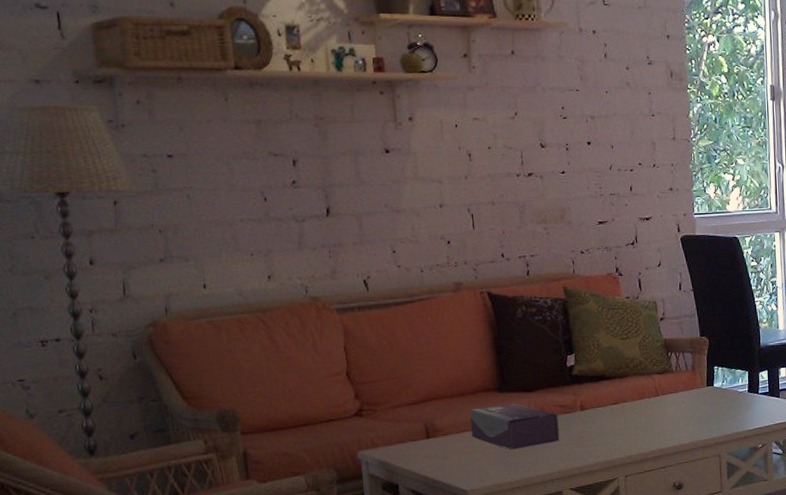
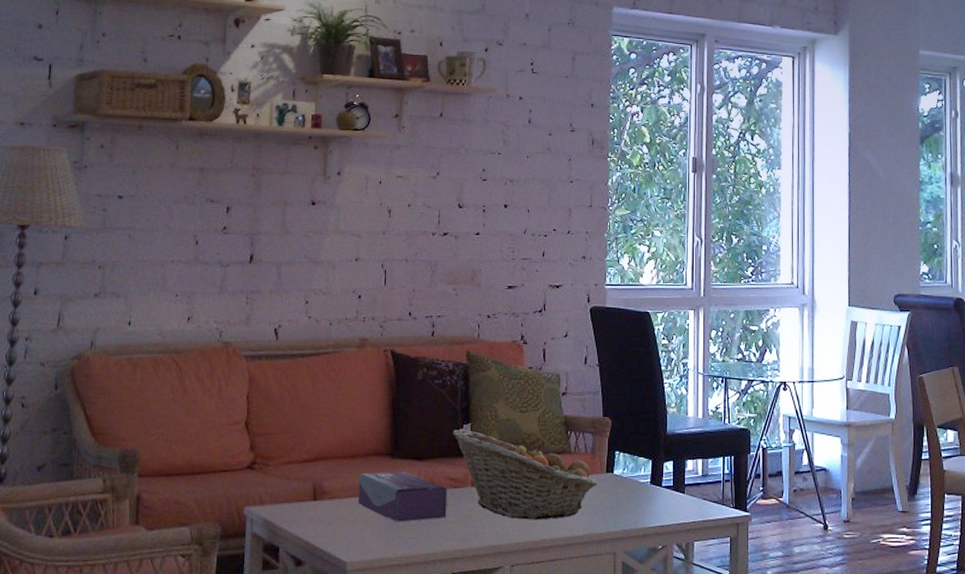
fruit basket: none [557,359,700,435] -> present [453,428,598,520]

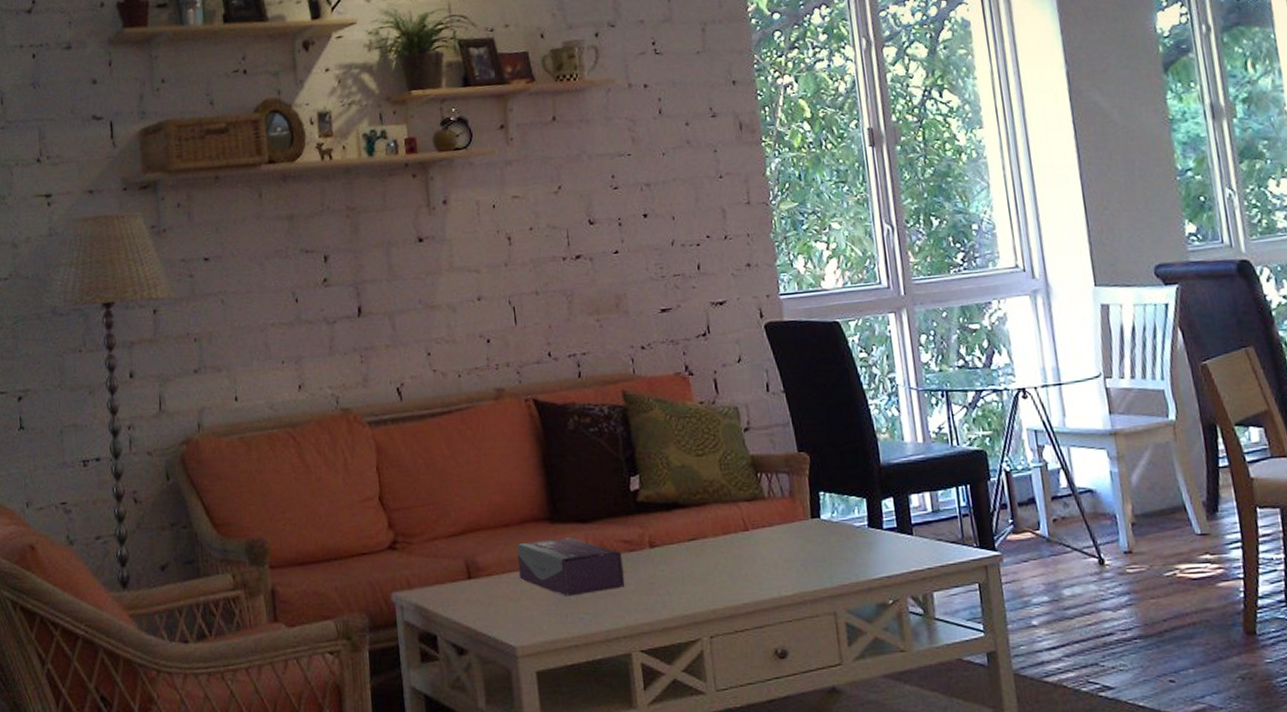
fruit basket: present [453,428,598,520] -> none [619,481,803,582]

